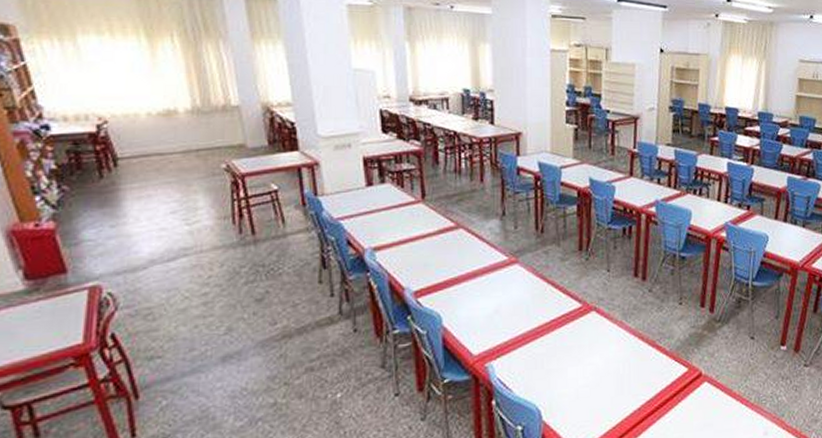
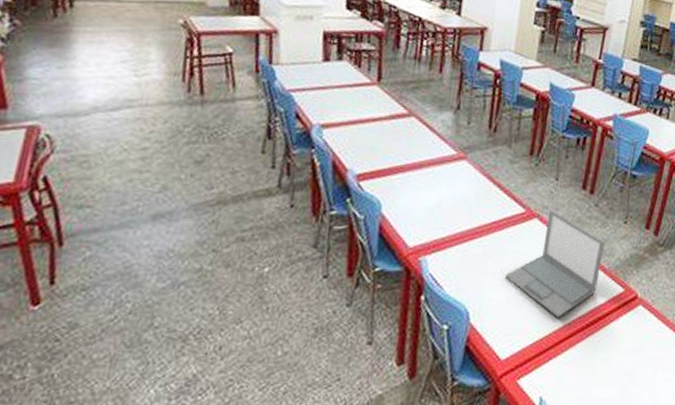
laptop: none [570,301,664,405] -> present [504,210,605,318]

